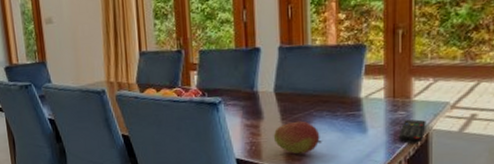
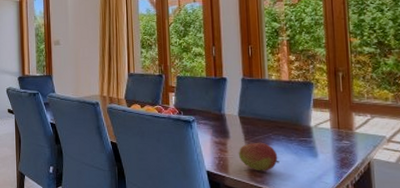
remote control: present [398,119,426,144] -> none [344,148,368,170]

